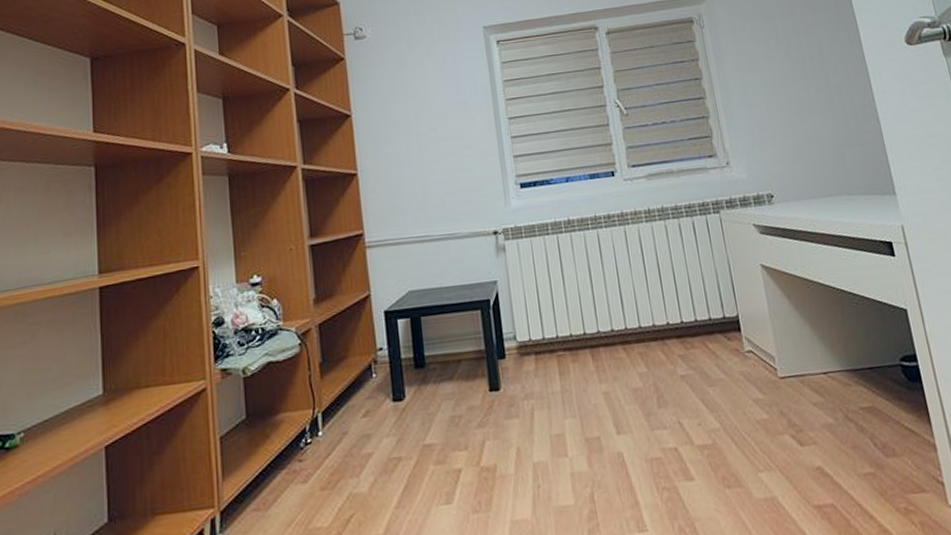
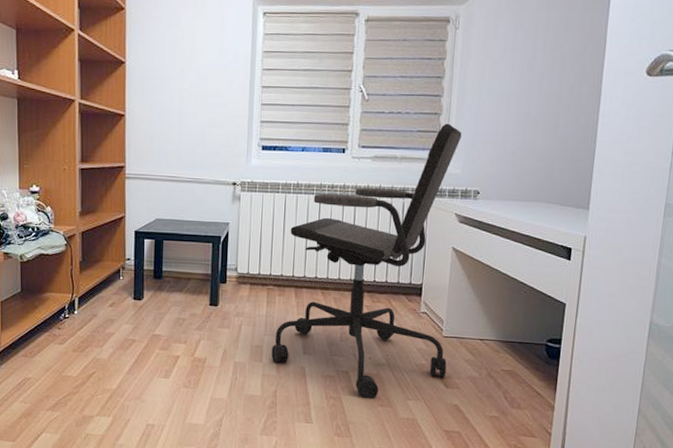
office chair: none [570,125,796,482] -> present [271,123,462,400]

